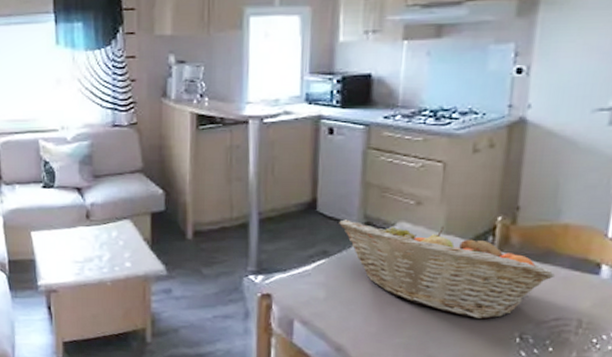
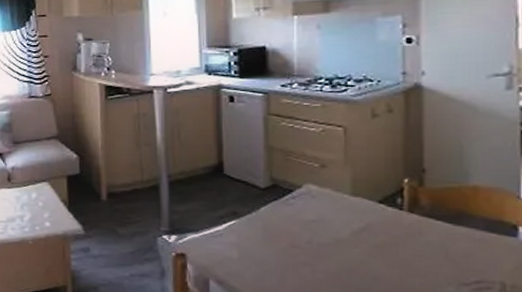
fruit basket: present [339,219,555,320] -> none [246,182,470,281]

